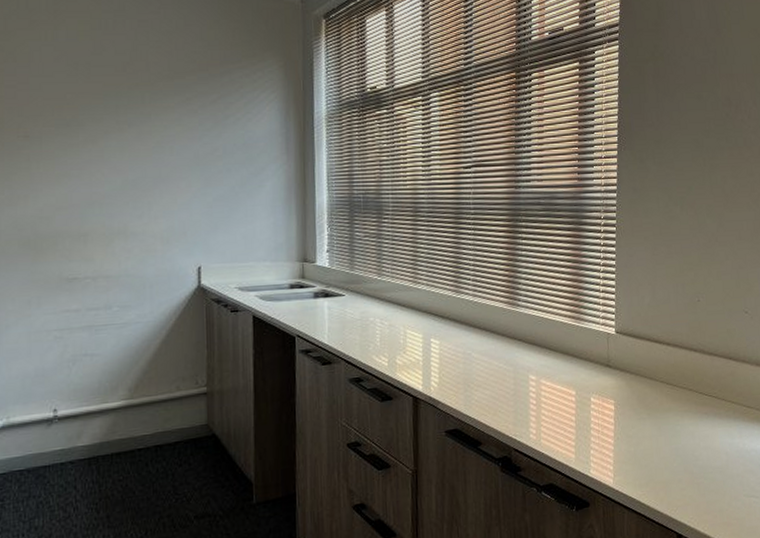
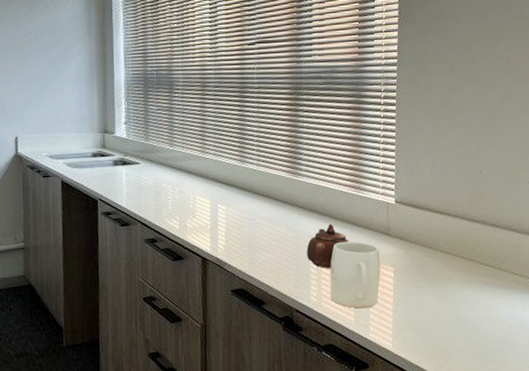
teapot: none [525,356,569,404] -> present [306,223,349,268]
mug: none [549,374,602,444] -> present [329,241,381,309]

